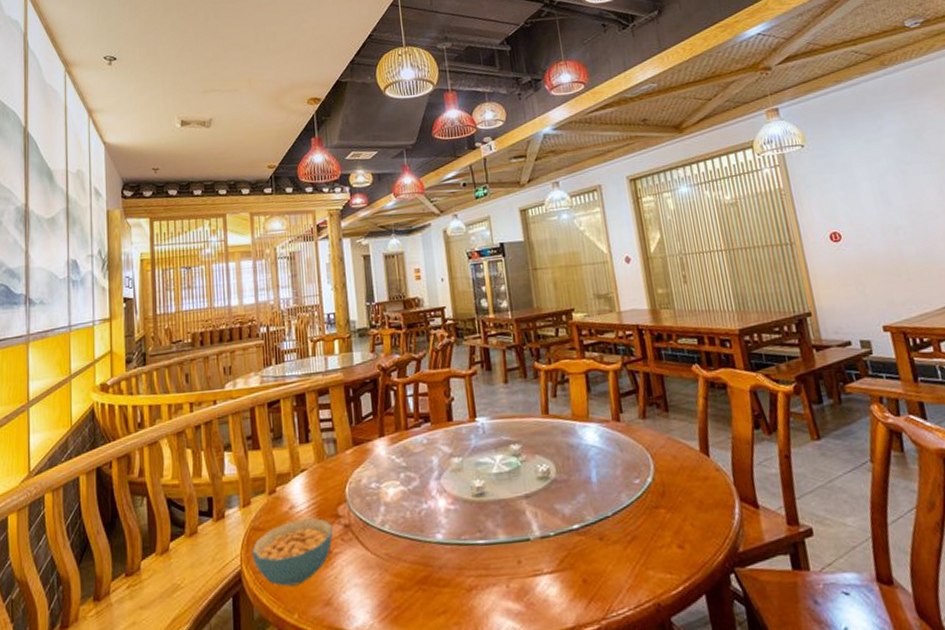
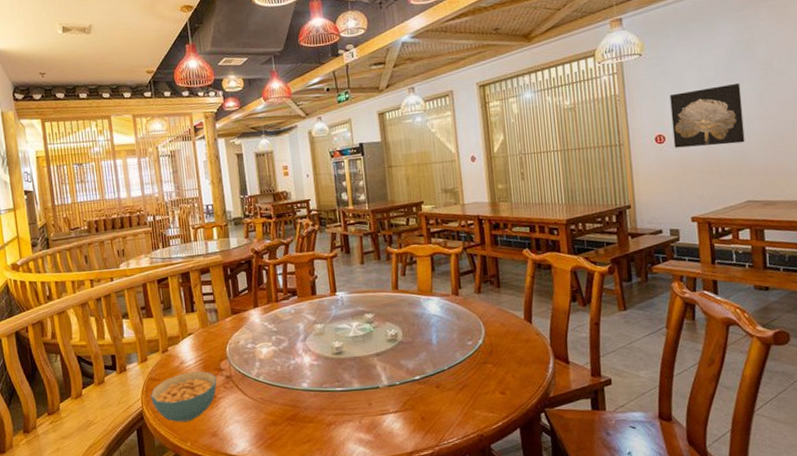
wall art: none [840,175,932,247] -> present [669,82,745,148]

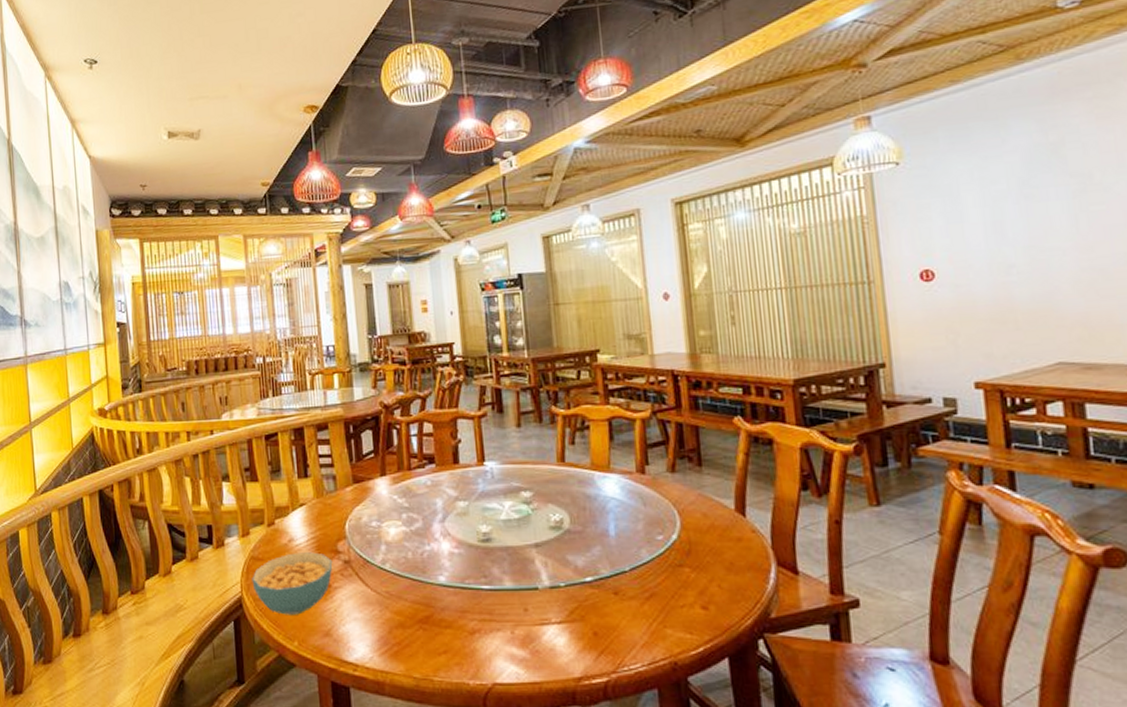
wall art: present [669,82,745,148] -> none [940,201,1053,288]

